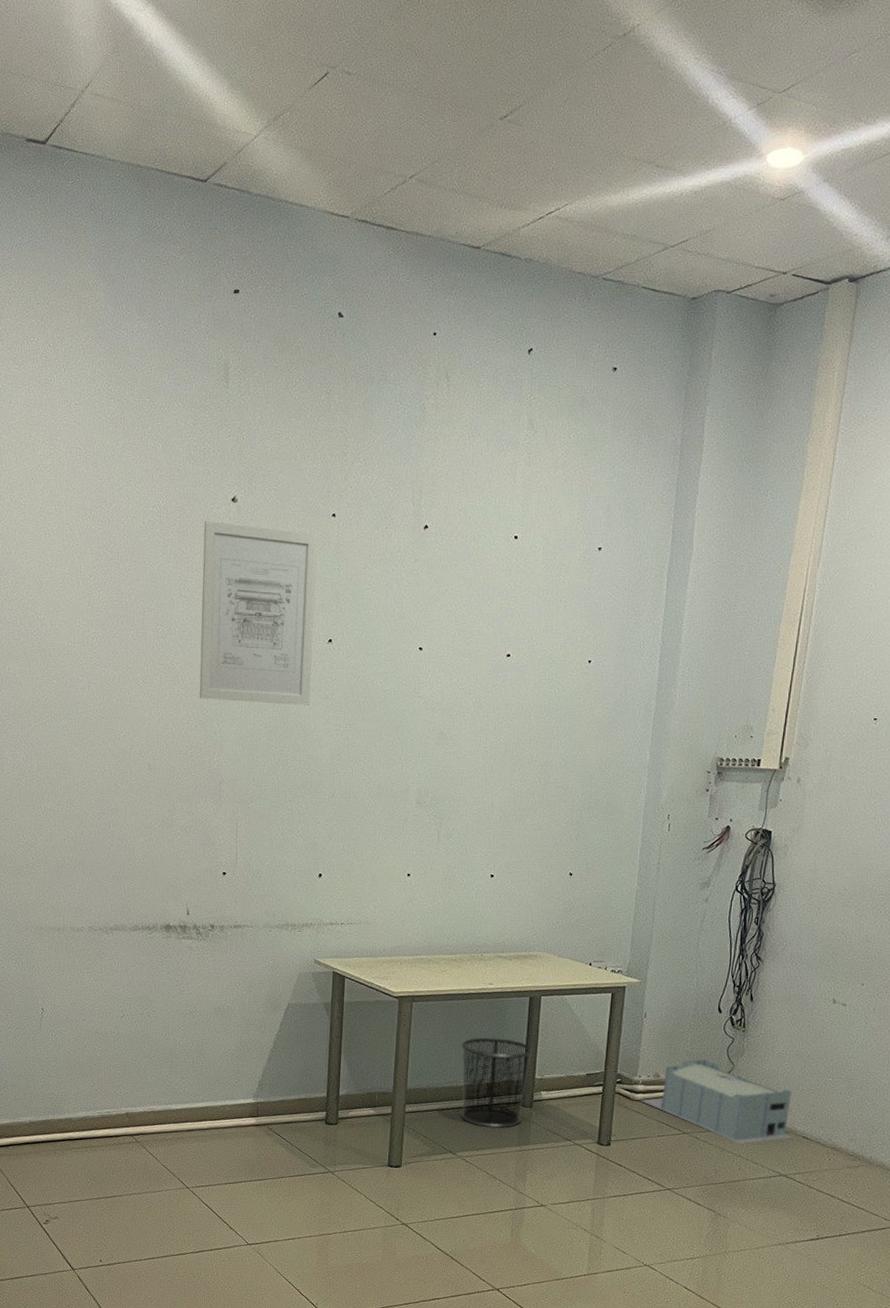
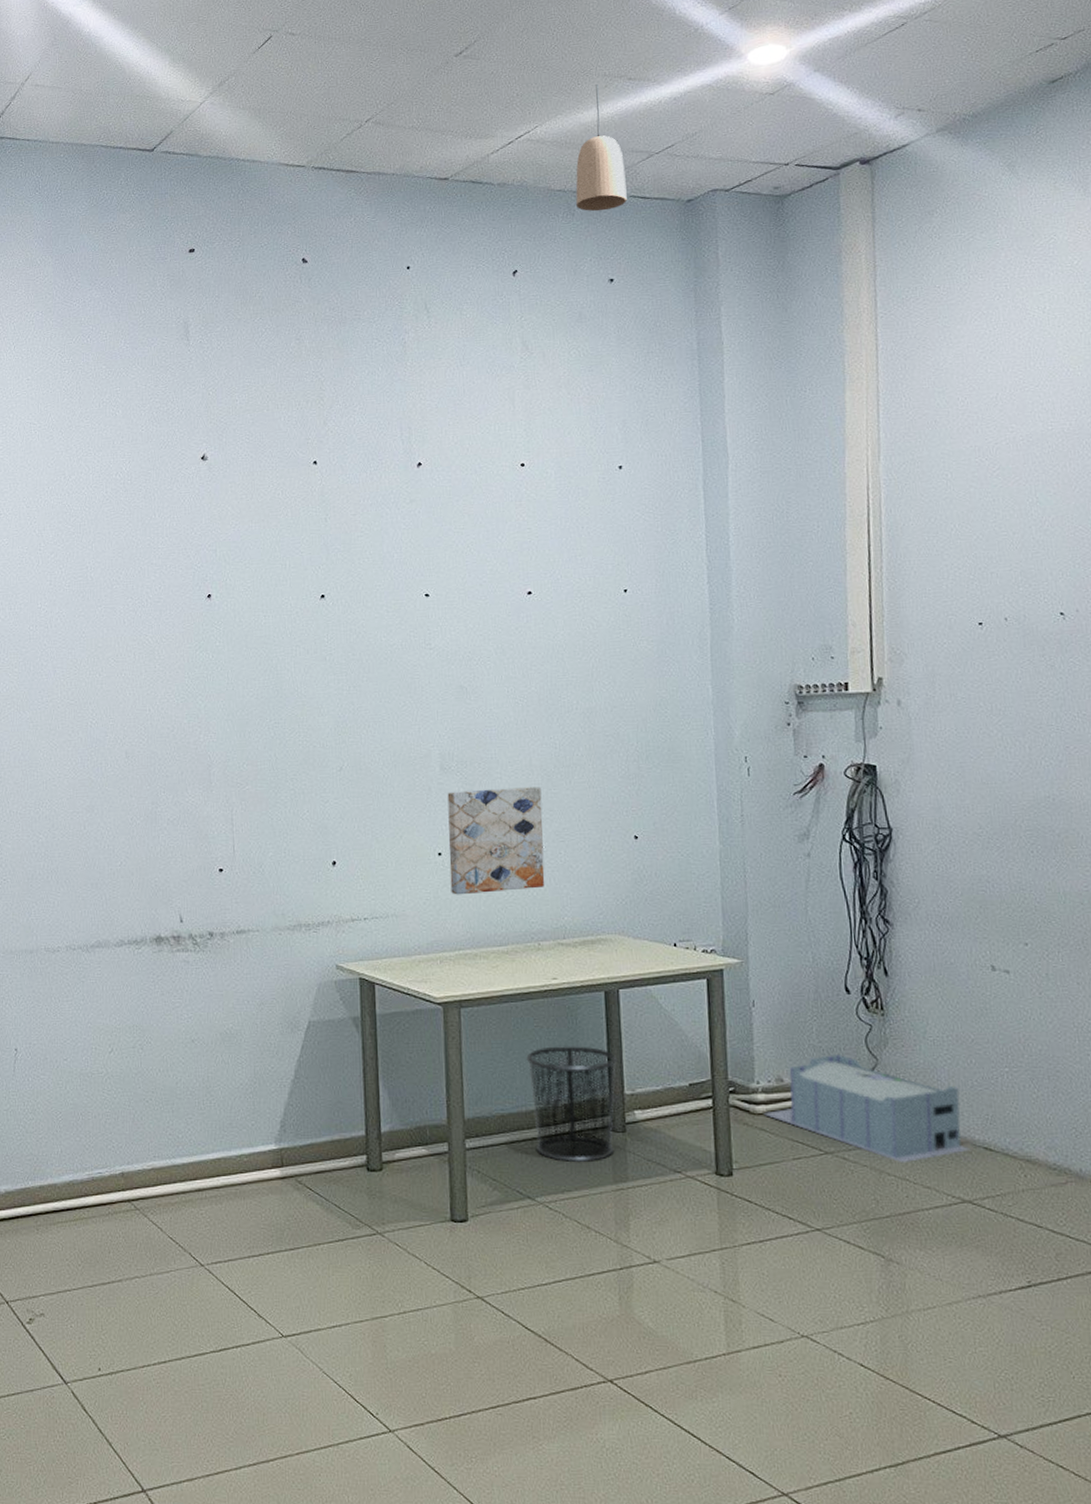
wall art: present [199,521,317,705] -> none [173,483,305,674]
wall art: none [415,823,498,911] -> present [447,787,545,895]
pendant light: none [593,168,641,299] -> present [575,84,627,212]

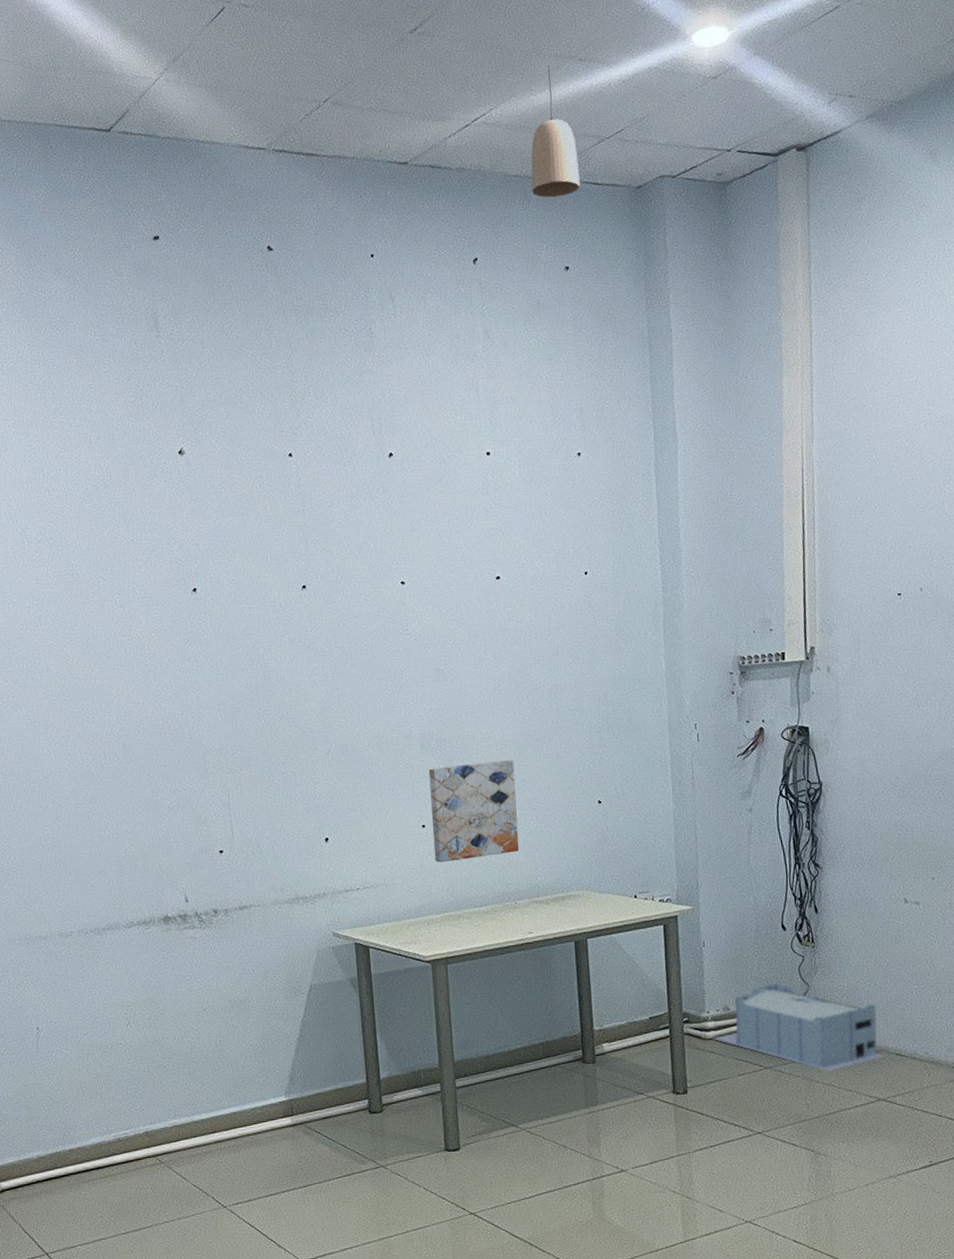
waste bin: present [526,1045,617,1163] -> none [507,990,587,1093]

